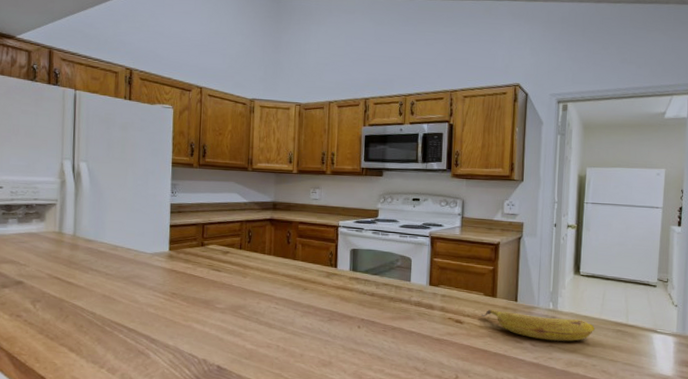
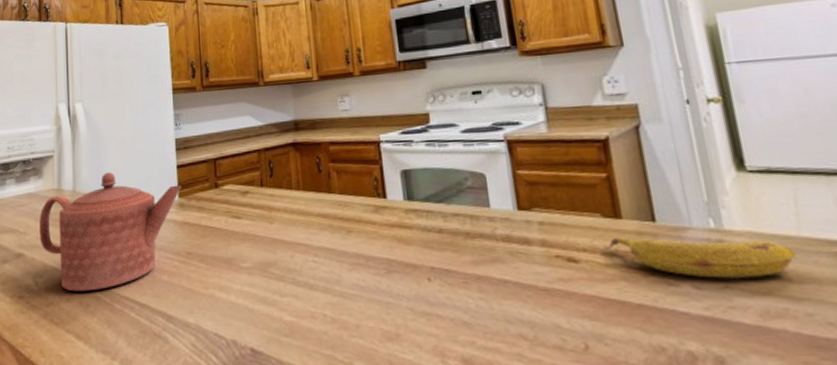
teapot: none [39,223,172,316] -> present [40,172,181,292]

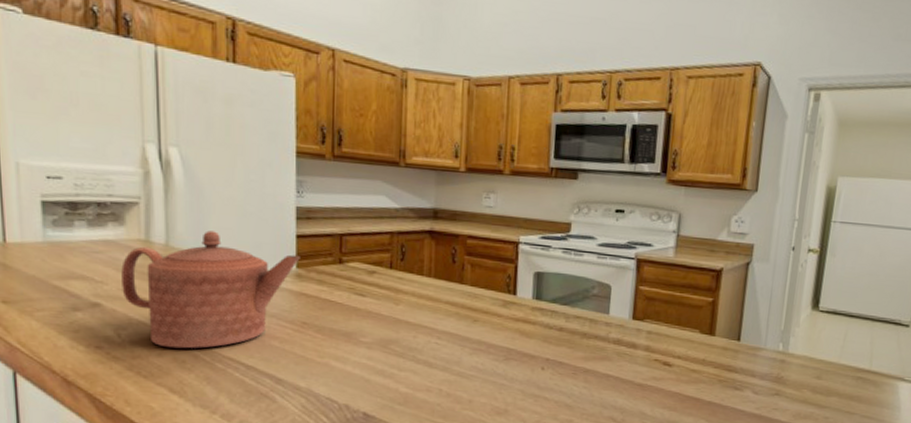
fruit: present [603,236,797,279] -> none [694,349,832,390]

